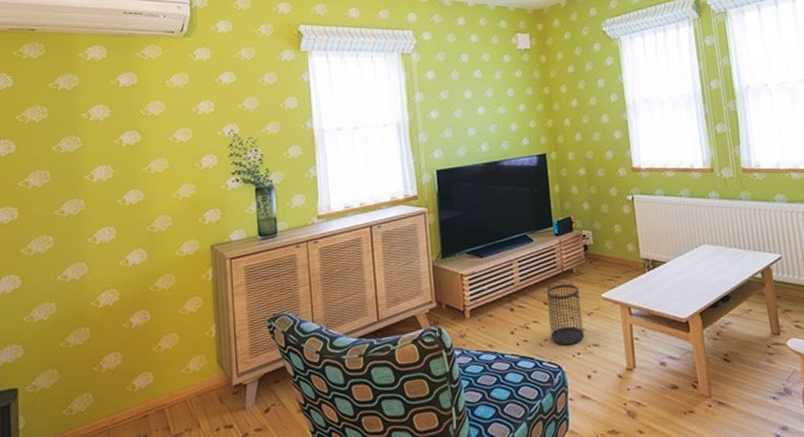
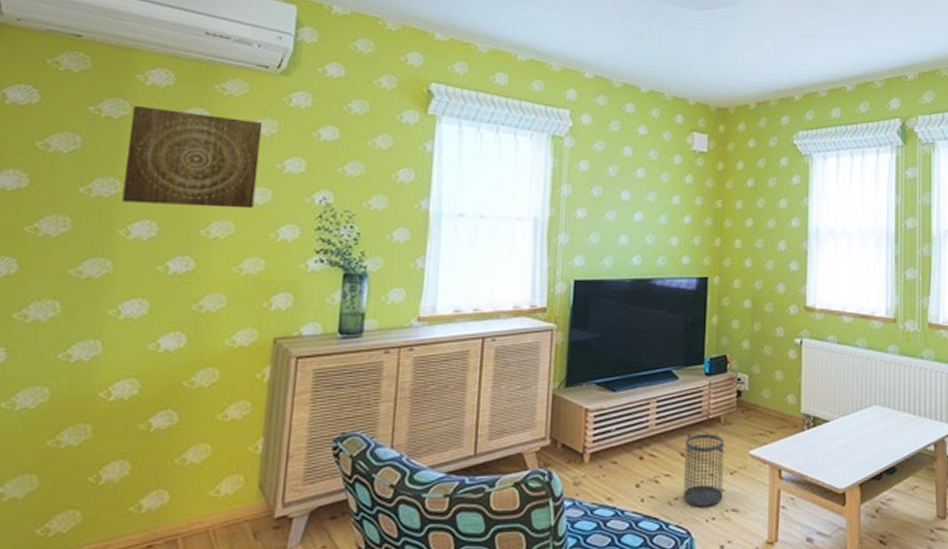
wall art: none [80,76,180,154] -> present [122,105,263,209]

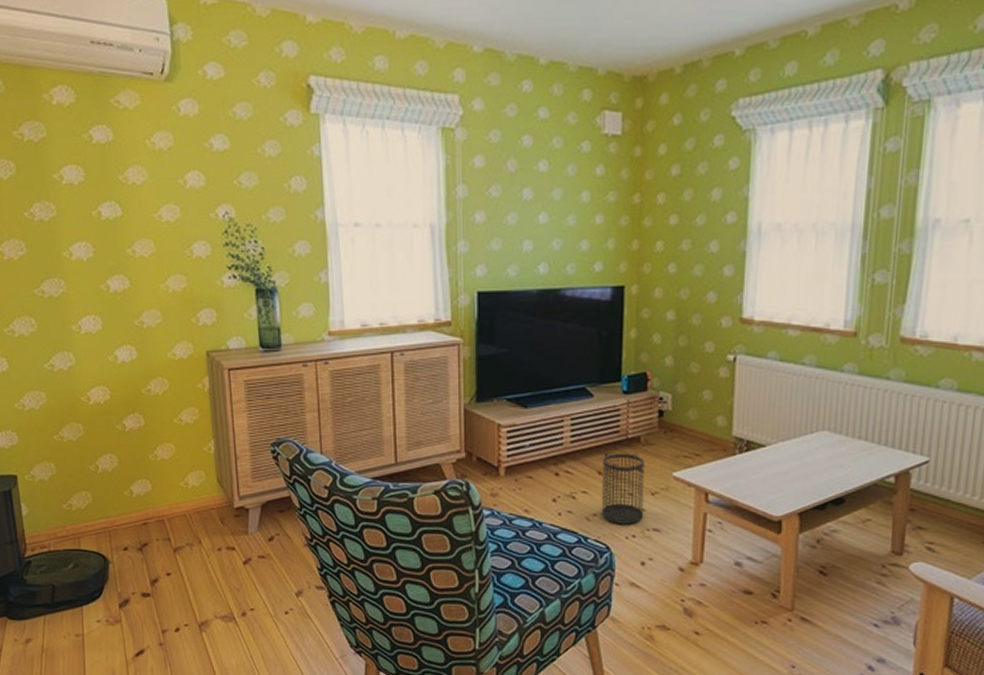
wall art: present [122,105,263,209] -> none [47,126,167,227]

